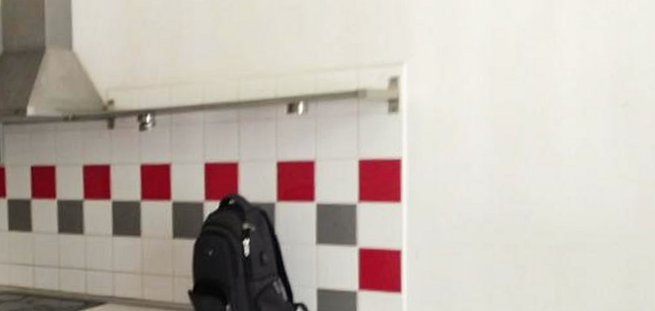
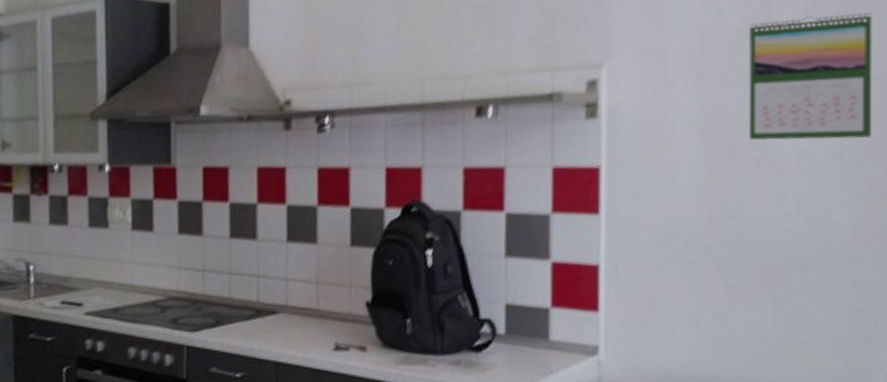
calendar: none [533,11,643,131] -> present [748,12,872,141]

